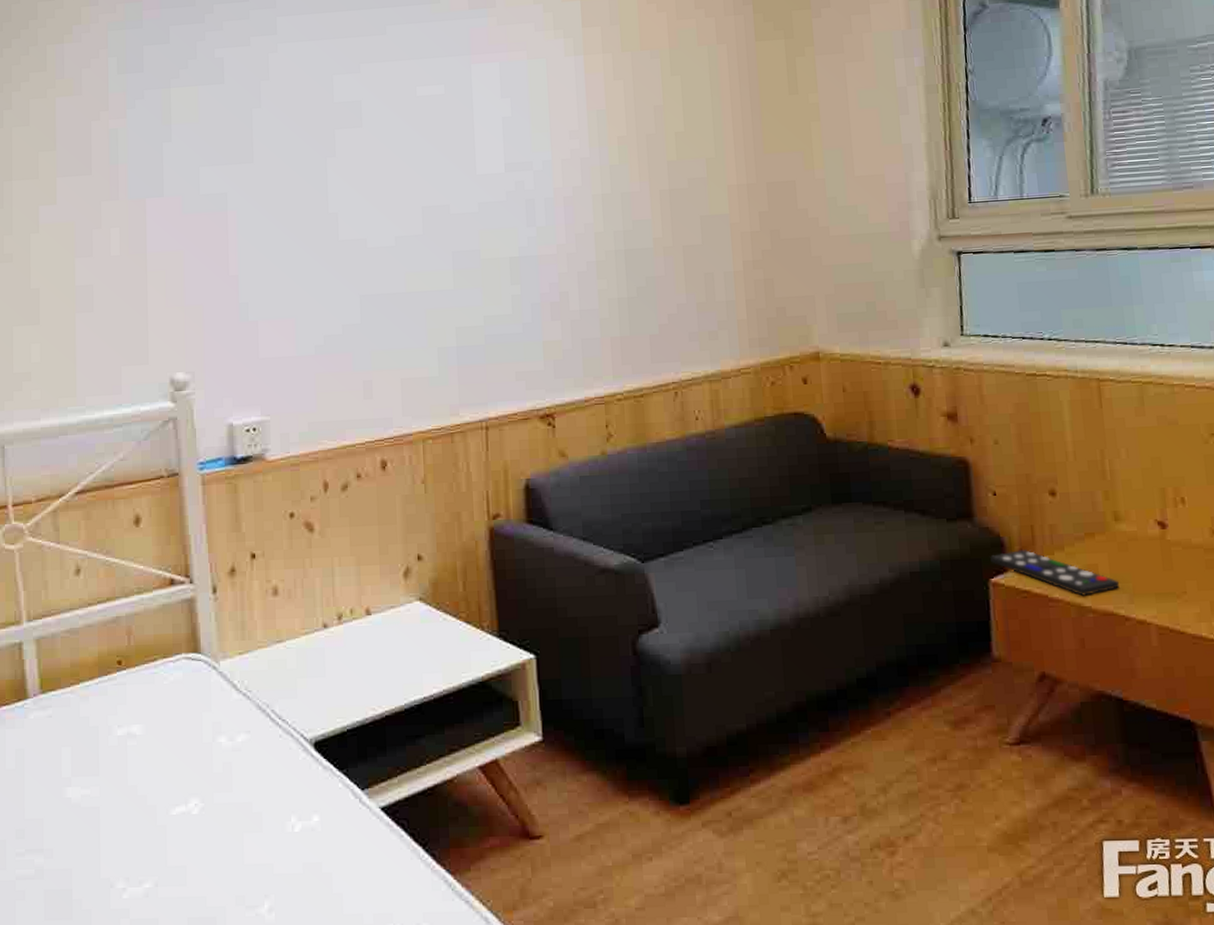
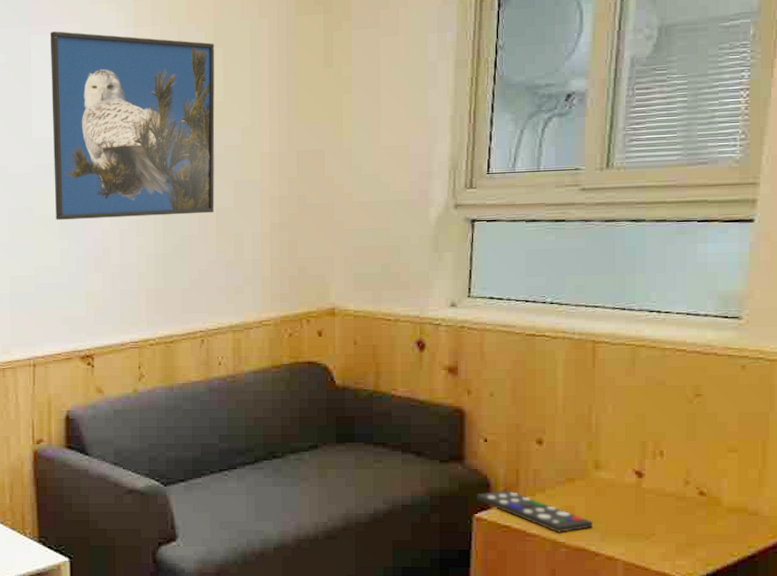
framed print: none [492,59,681,263] -> present [49,31,215,220]

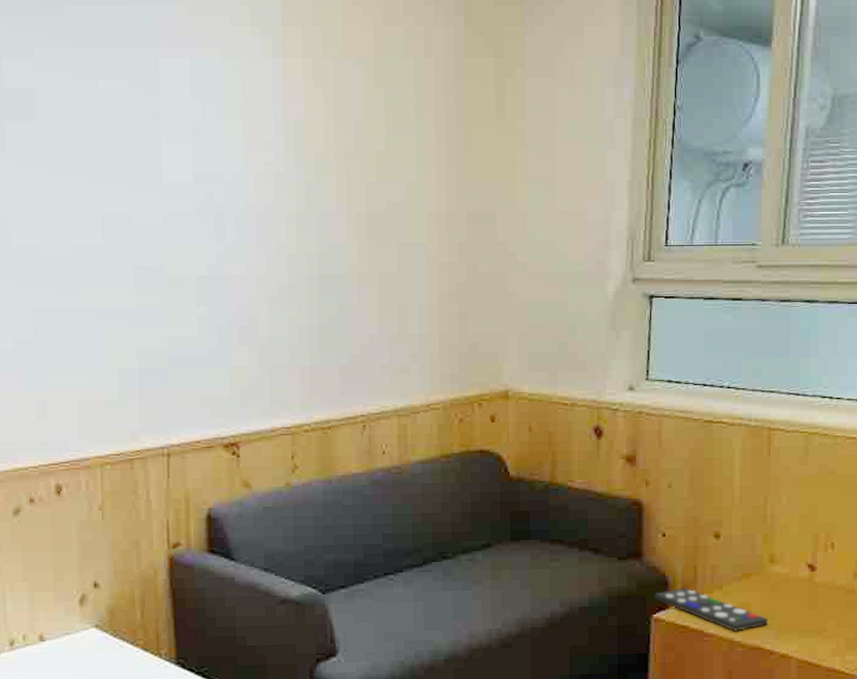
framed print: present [49,31,215,220] -> none [182,55,377,282]

